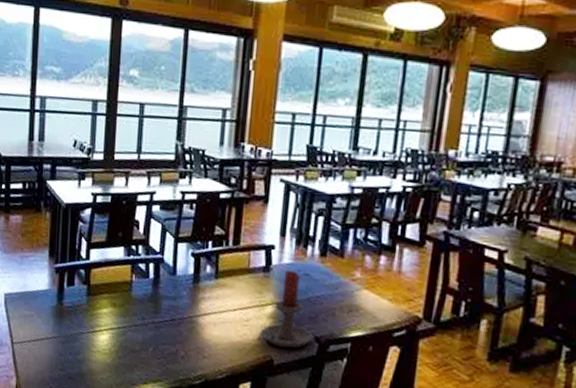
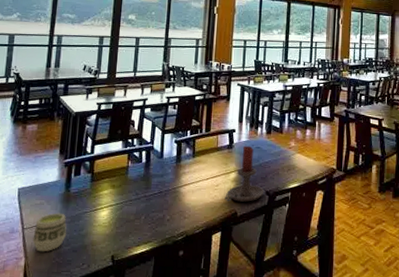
cup: none [23,329,61,374] -> present [32,213,67,252]

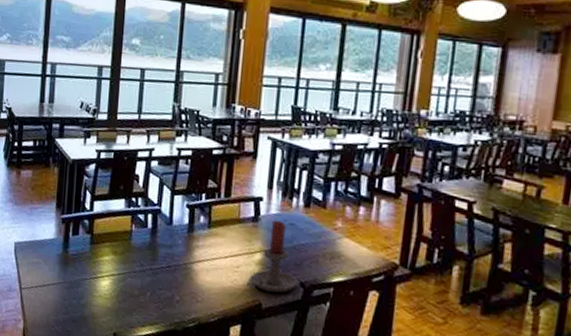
cup: present [32,213,67,252] -> none [31,275,66,318]

